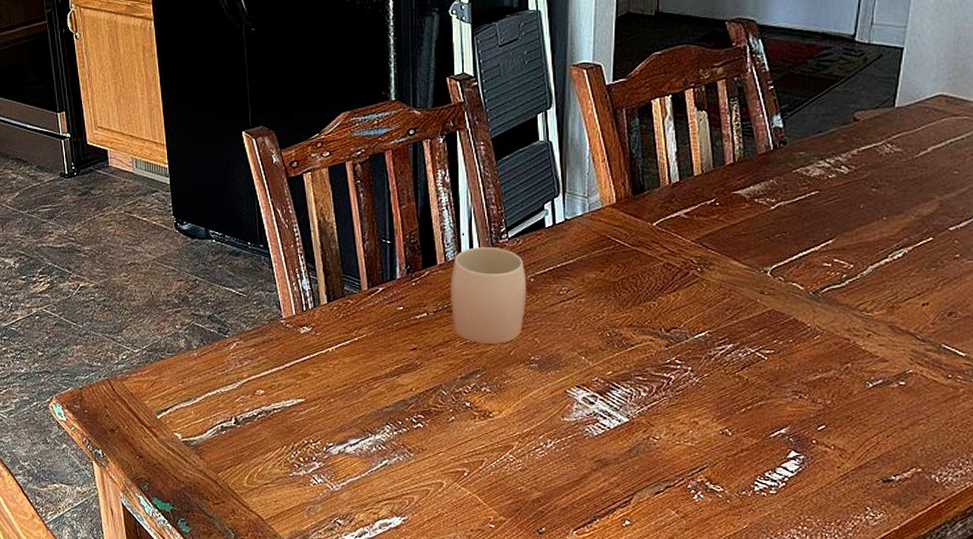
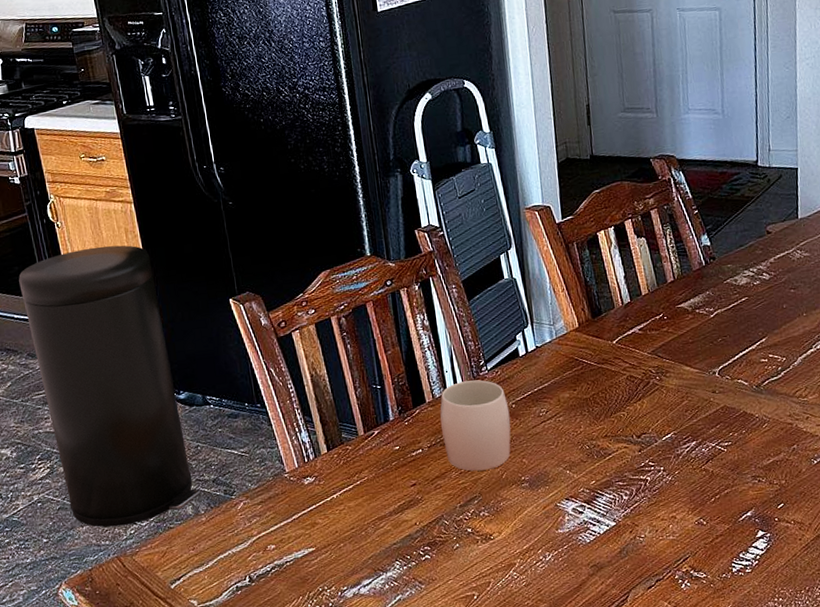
pedal bin: none [34,62,195,350] -> present [18,245,201,527]

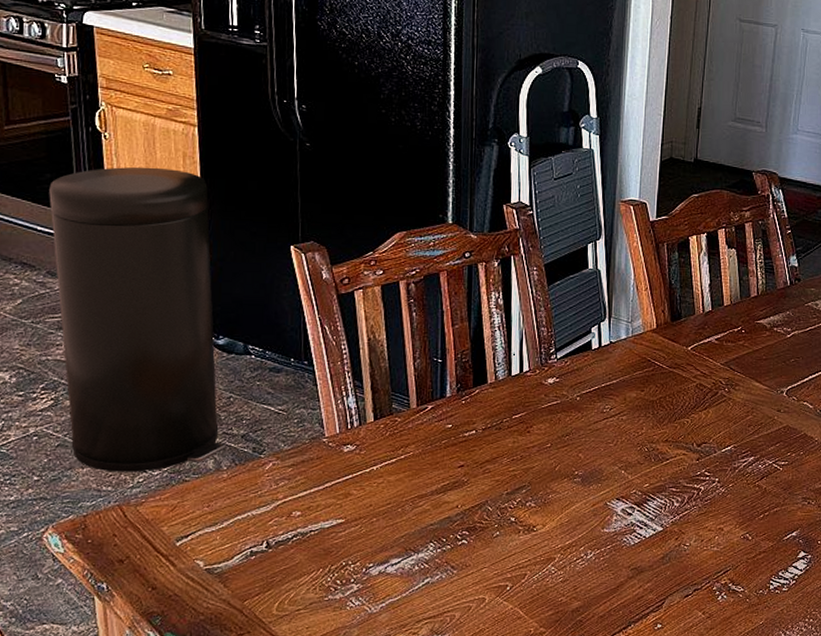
mug: present [440,380,511,472] -> none [499,367,573,460]

